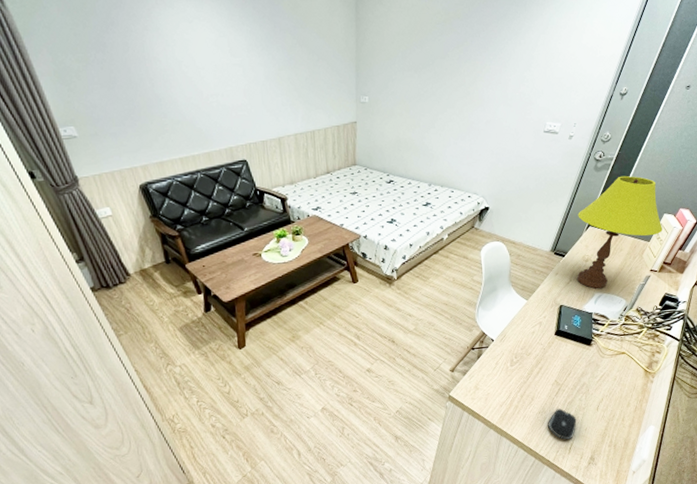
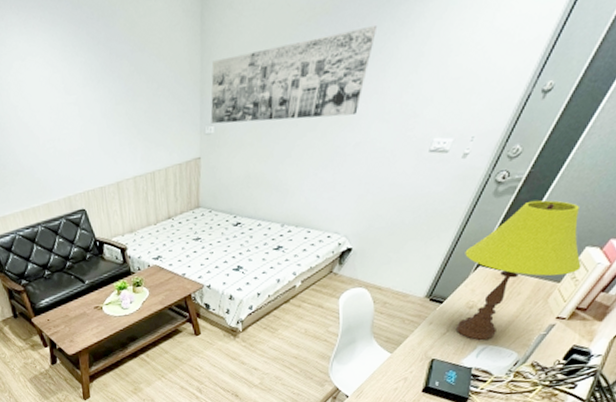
wall art: none [365,31,498,98] -> present [210,24,378,124]

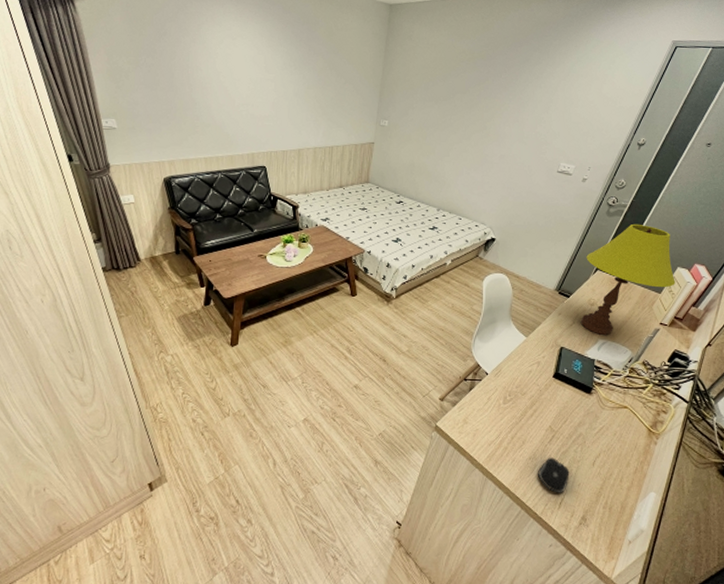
wall art: present [210,24,378,124] -> none [386,72,519,133]

